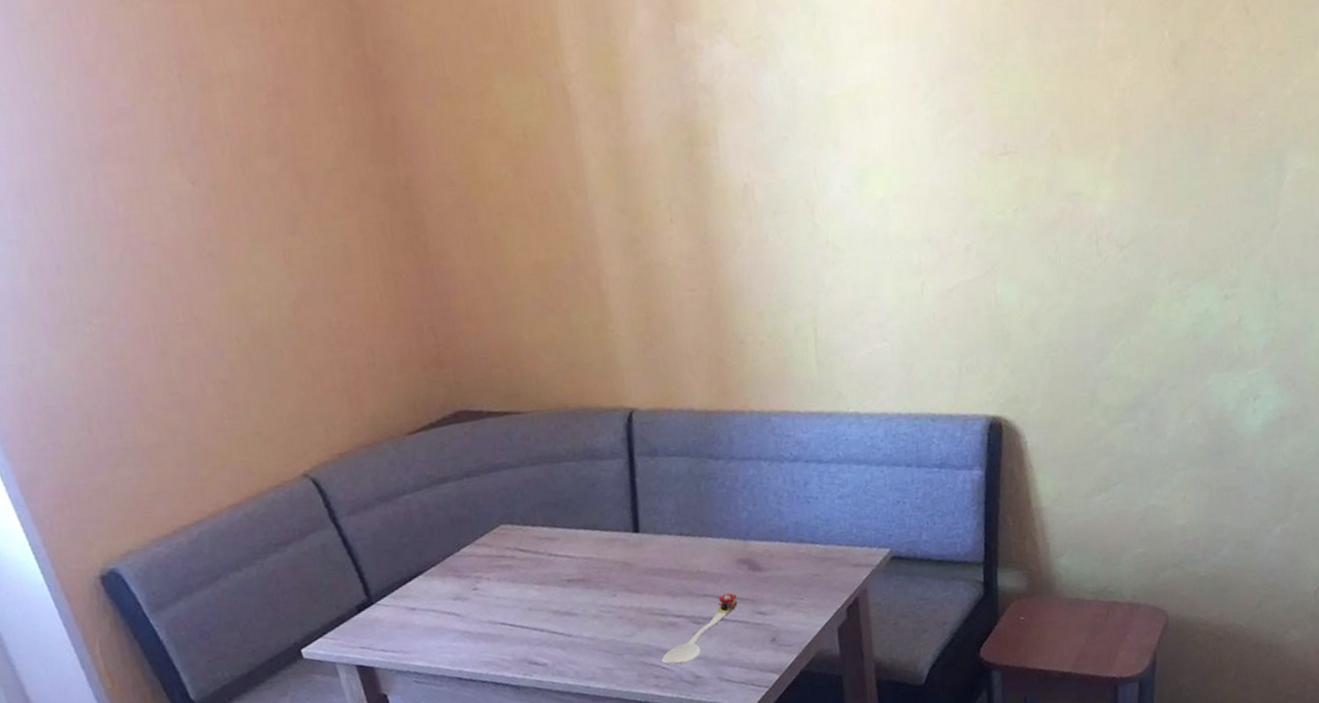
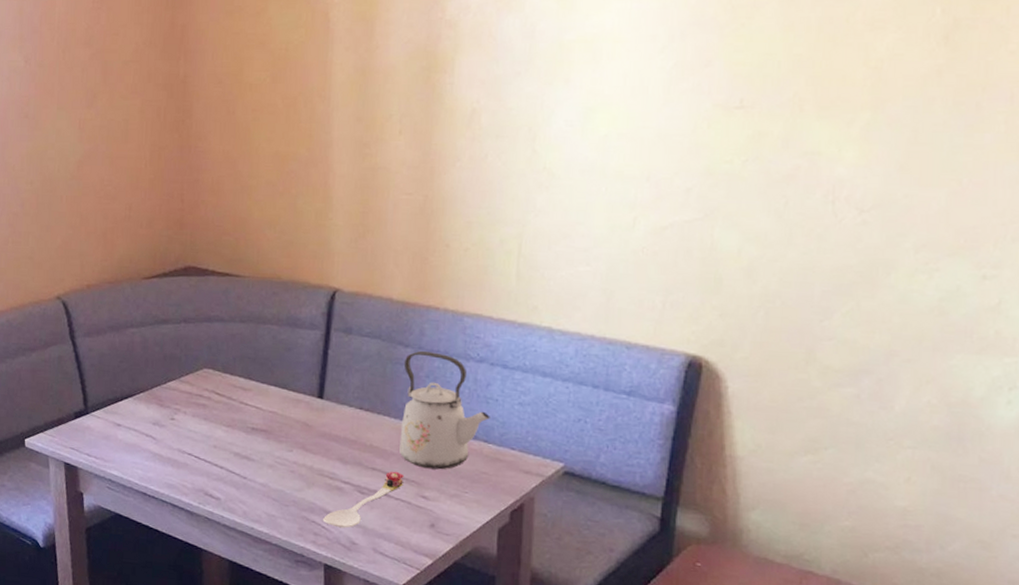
kettle: none [717,459,813,584] -> present [399,350,490,470]

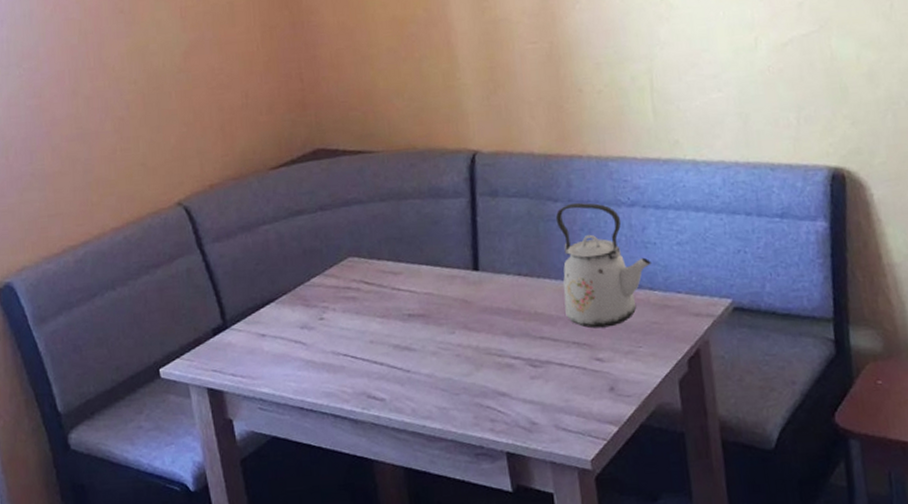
spoon: present [322,471,404,528] -> none [497,336,575,409]

